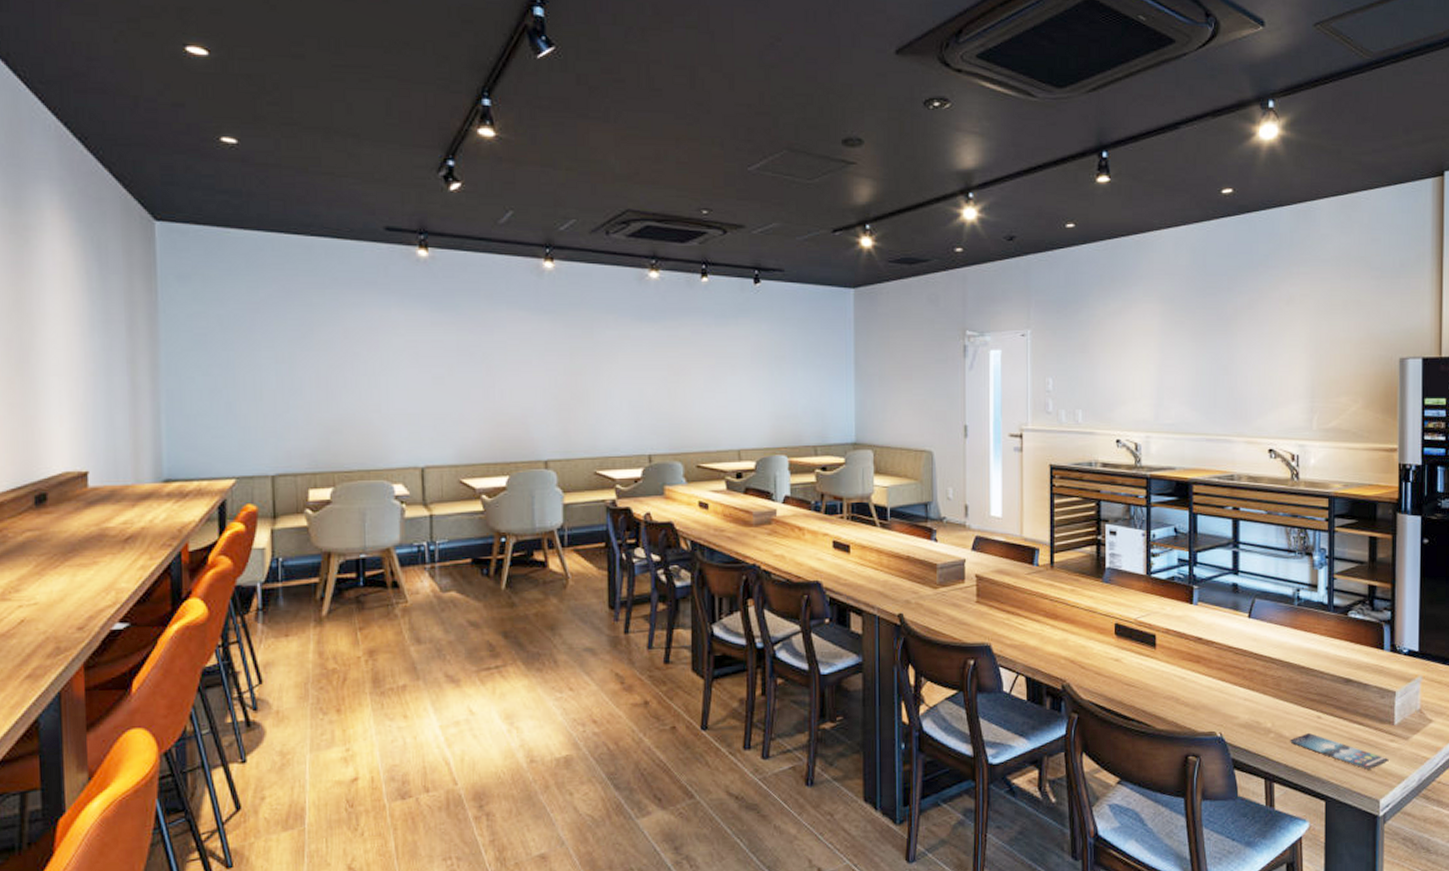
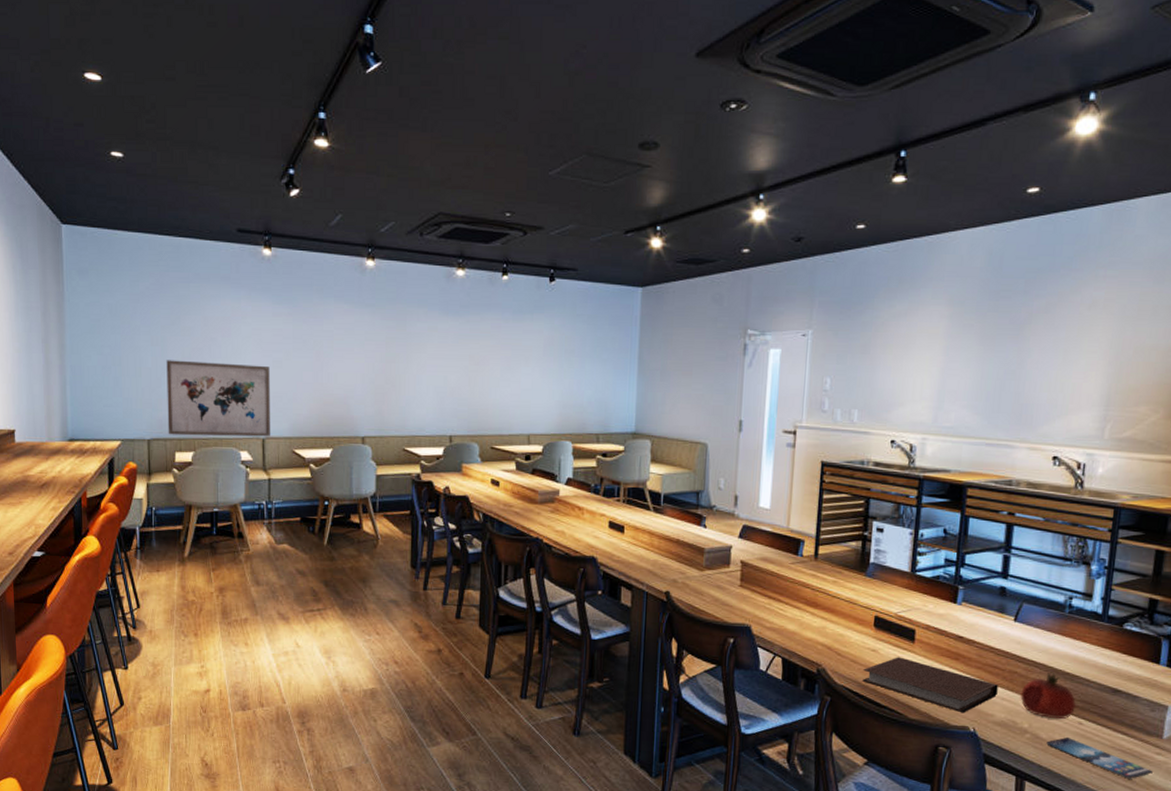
wall art: none [295,379,431,469] -> present [166,360,270,437]
notebook: none [1108,664,1240,718] -> present [862,657,998,713]
fruit: none [1261,667,1314,716] -> present [1020,672,1077,720]

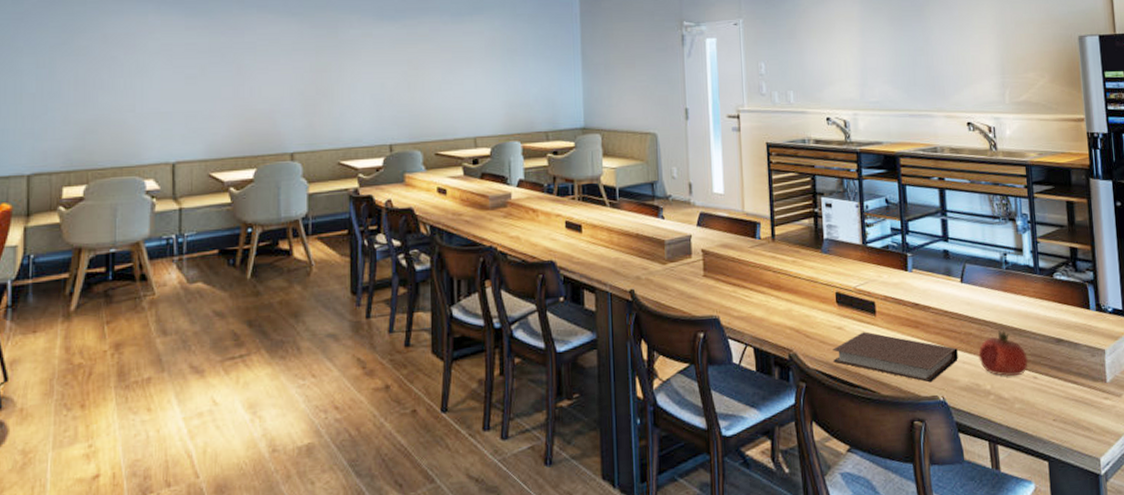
wall art: present [166,360,270,437] -> none [54,82,182,168]
smartphone: present [1046,738,1153,779] -> none [1009,394,1105,428]

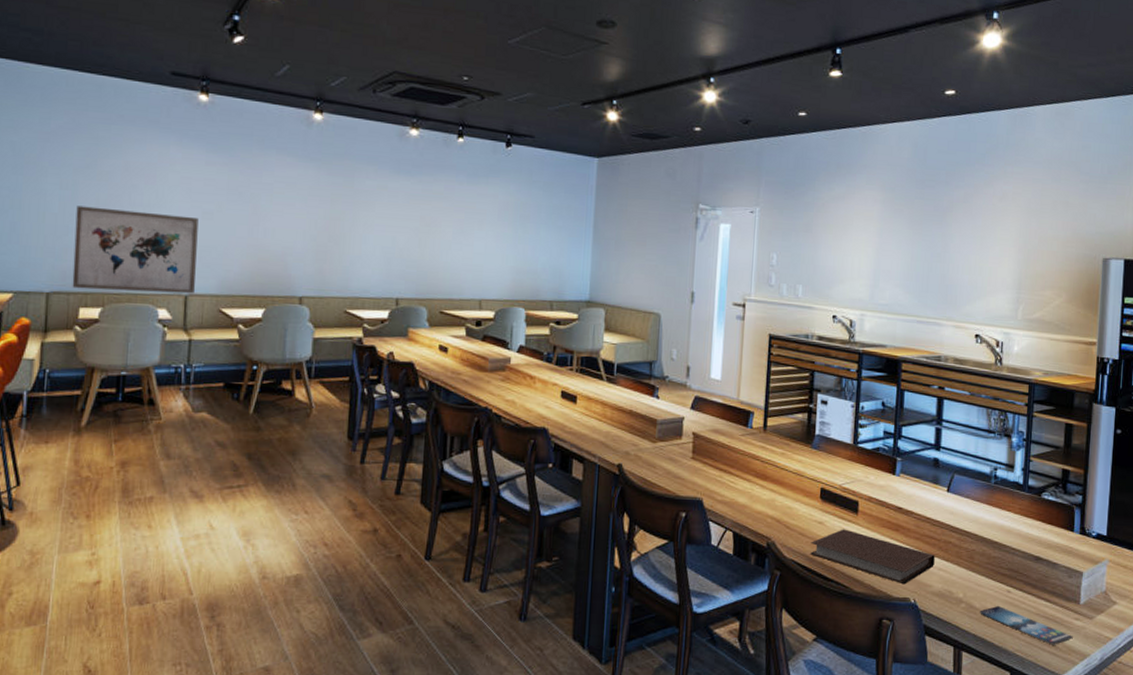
wall art: none [54,82,182,168] -> present [72,205,199,294]
fruit: present [978,329,1029,377] -> none [955,541,1005,588]
smartphone: none [1009,394,1105,428] -> present [980,606,1073,645]

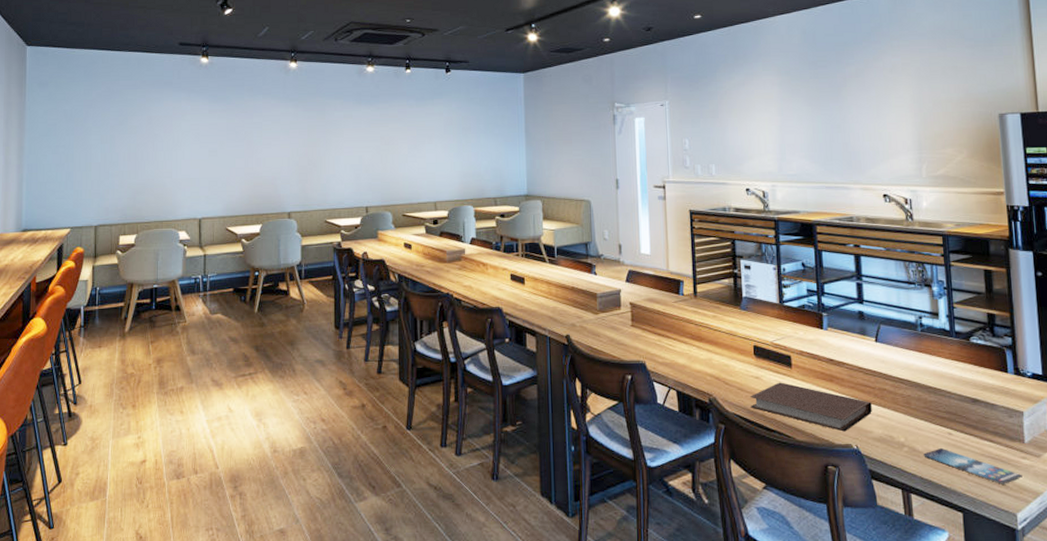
wall art: present [72,205,199,294] -> none [113,154,206,221]

